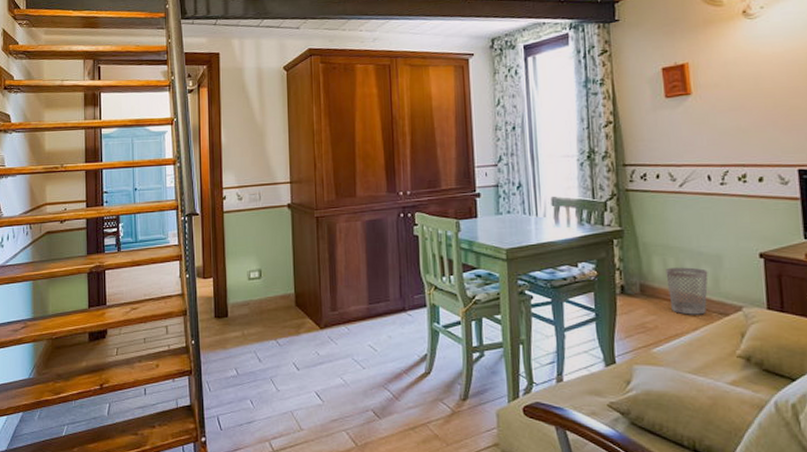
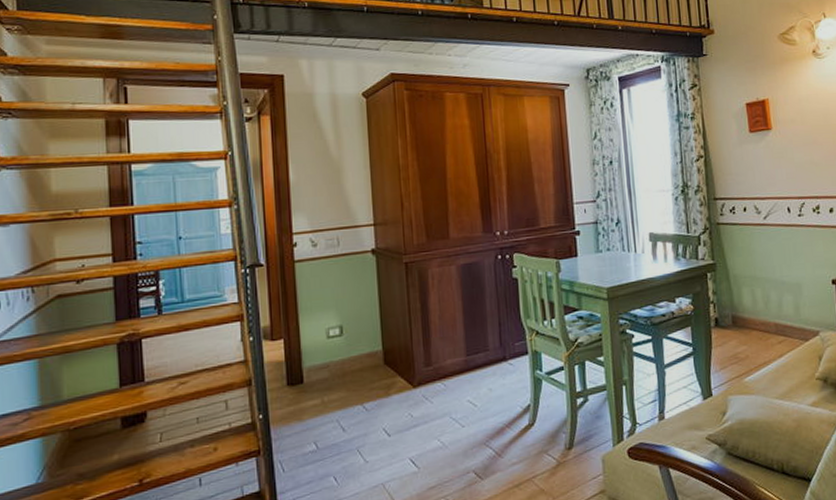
wastebasket: present [666,267,708,315] -> none [754,296,790,343]

